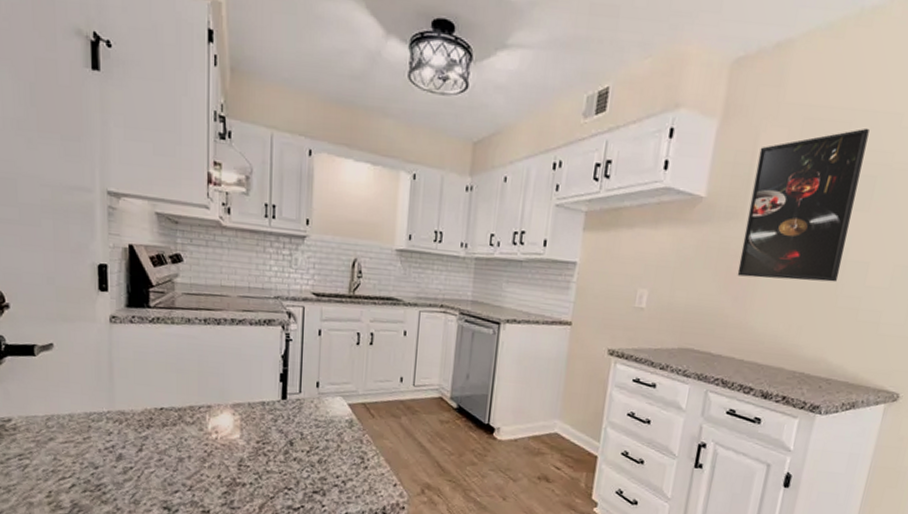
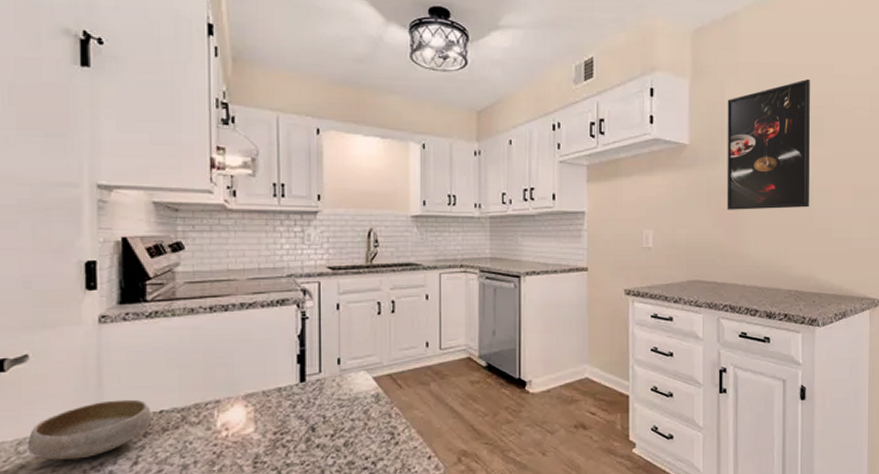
bowl: none [54,392,154,440] -> present [27,399,152,460]

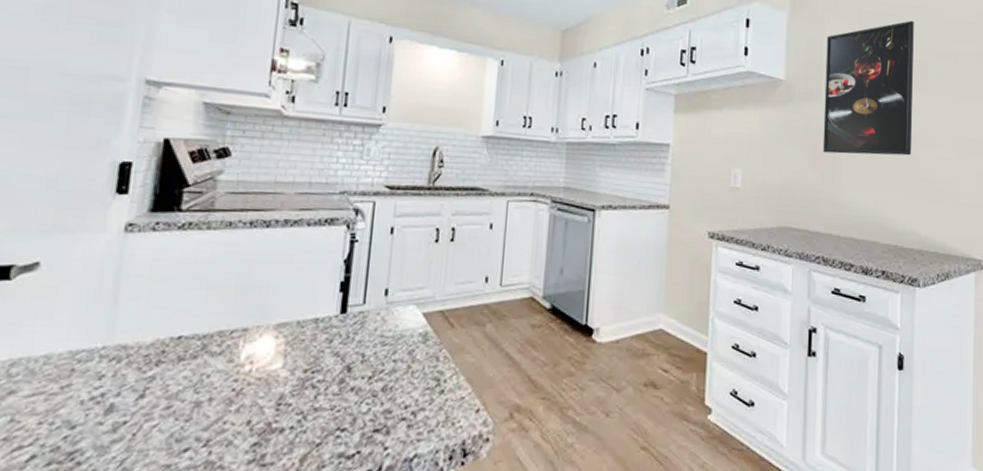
bowl: present [27,399,152,460] -> none [20,320,169,387]

